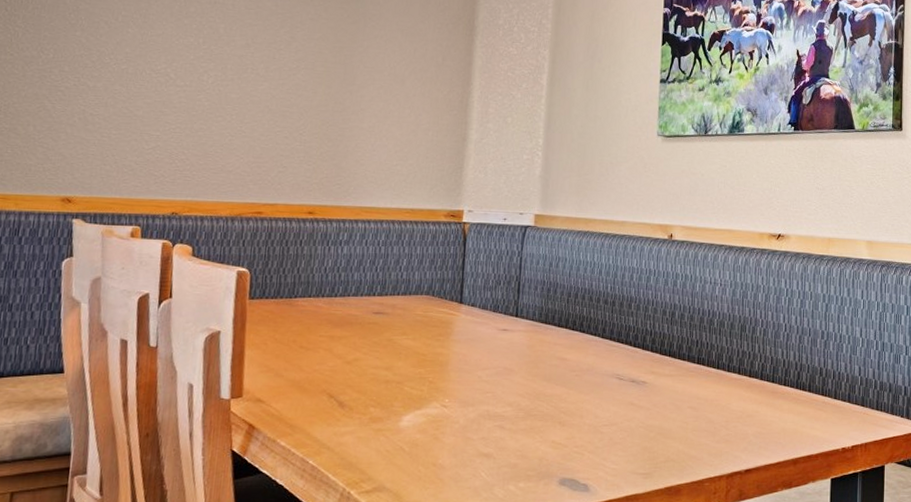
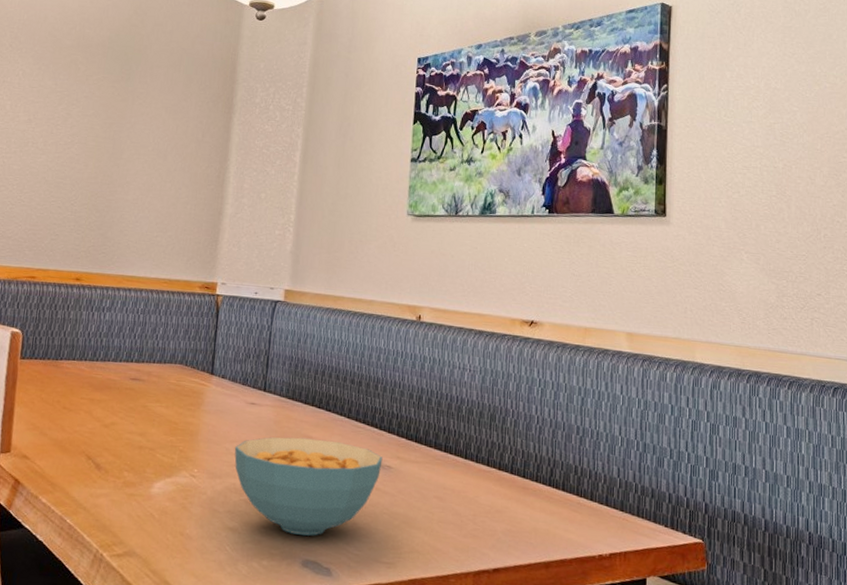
cereal bowl: none [486,360,638,455] -> present [234,437,383,536]

